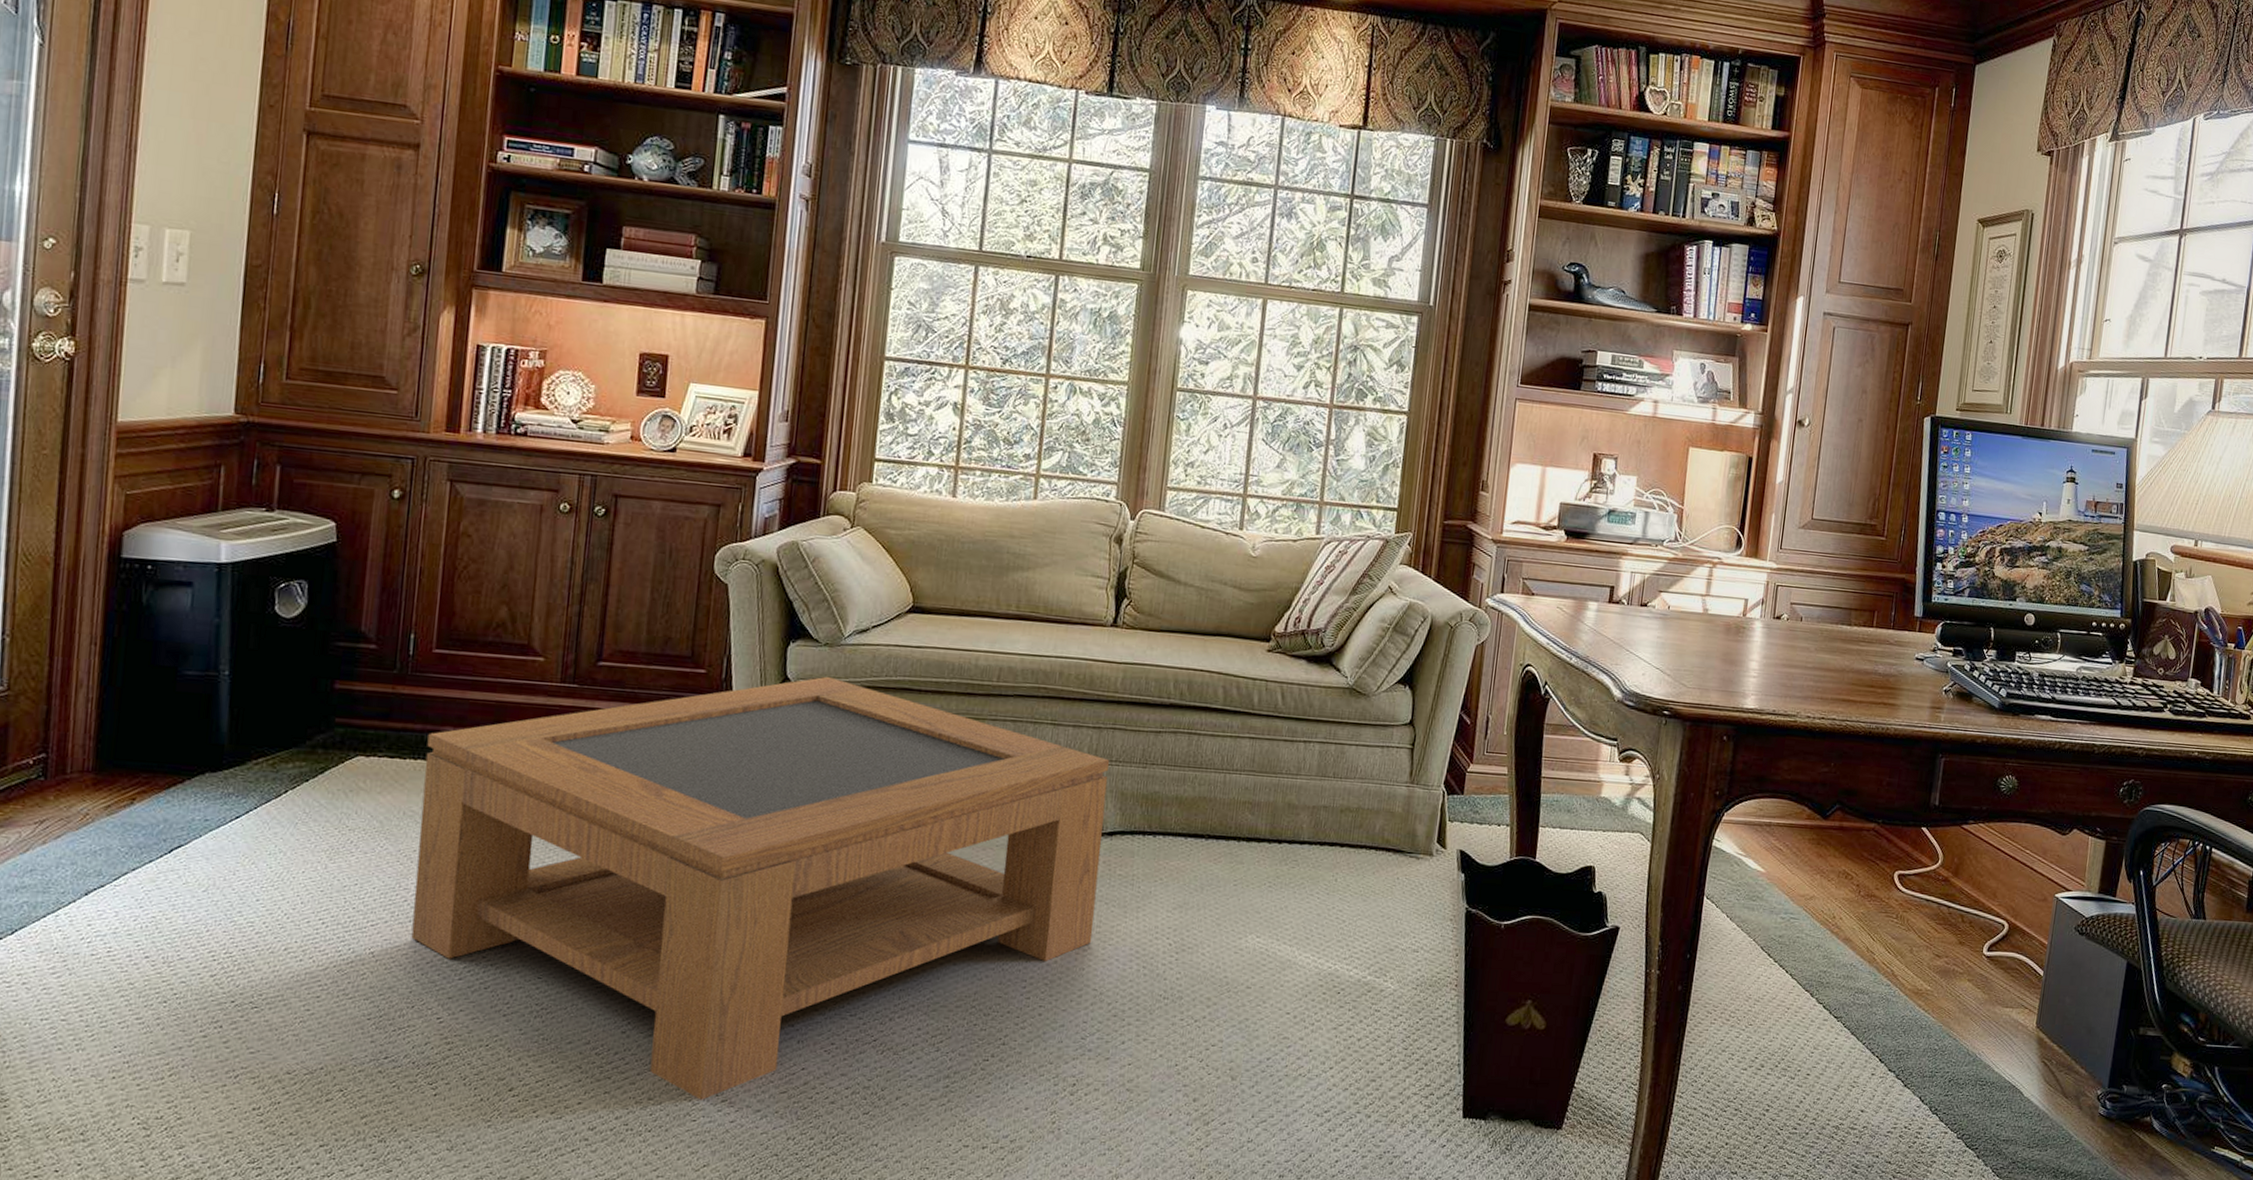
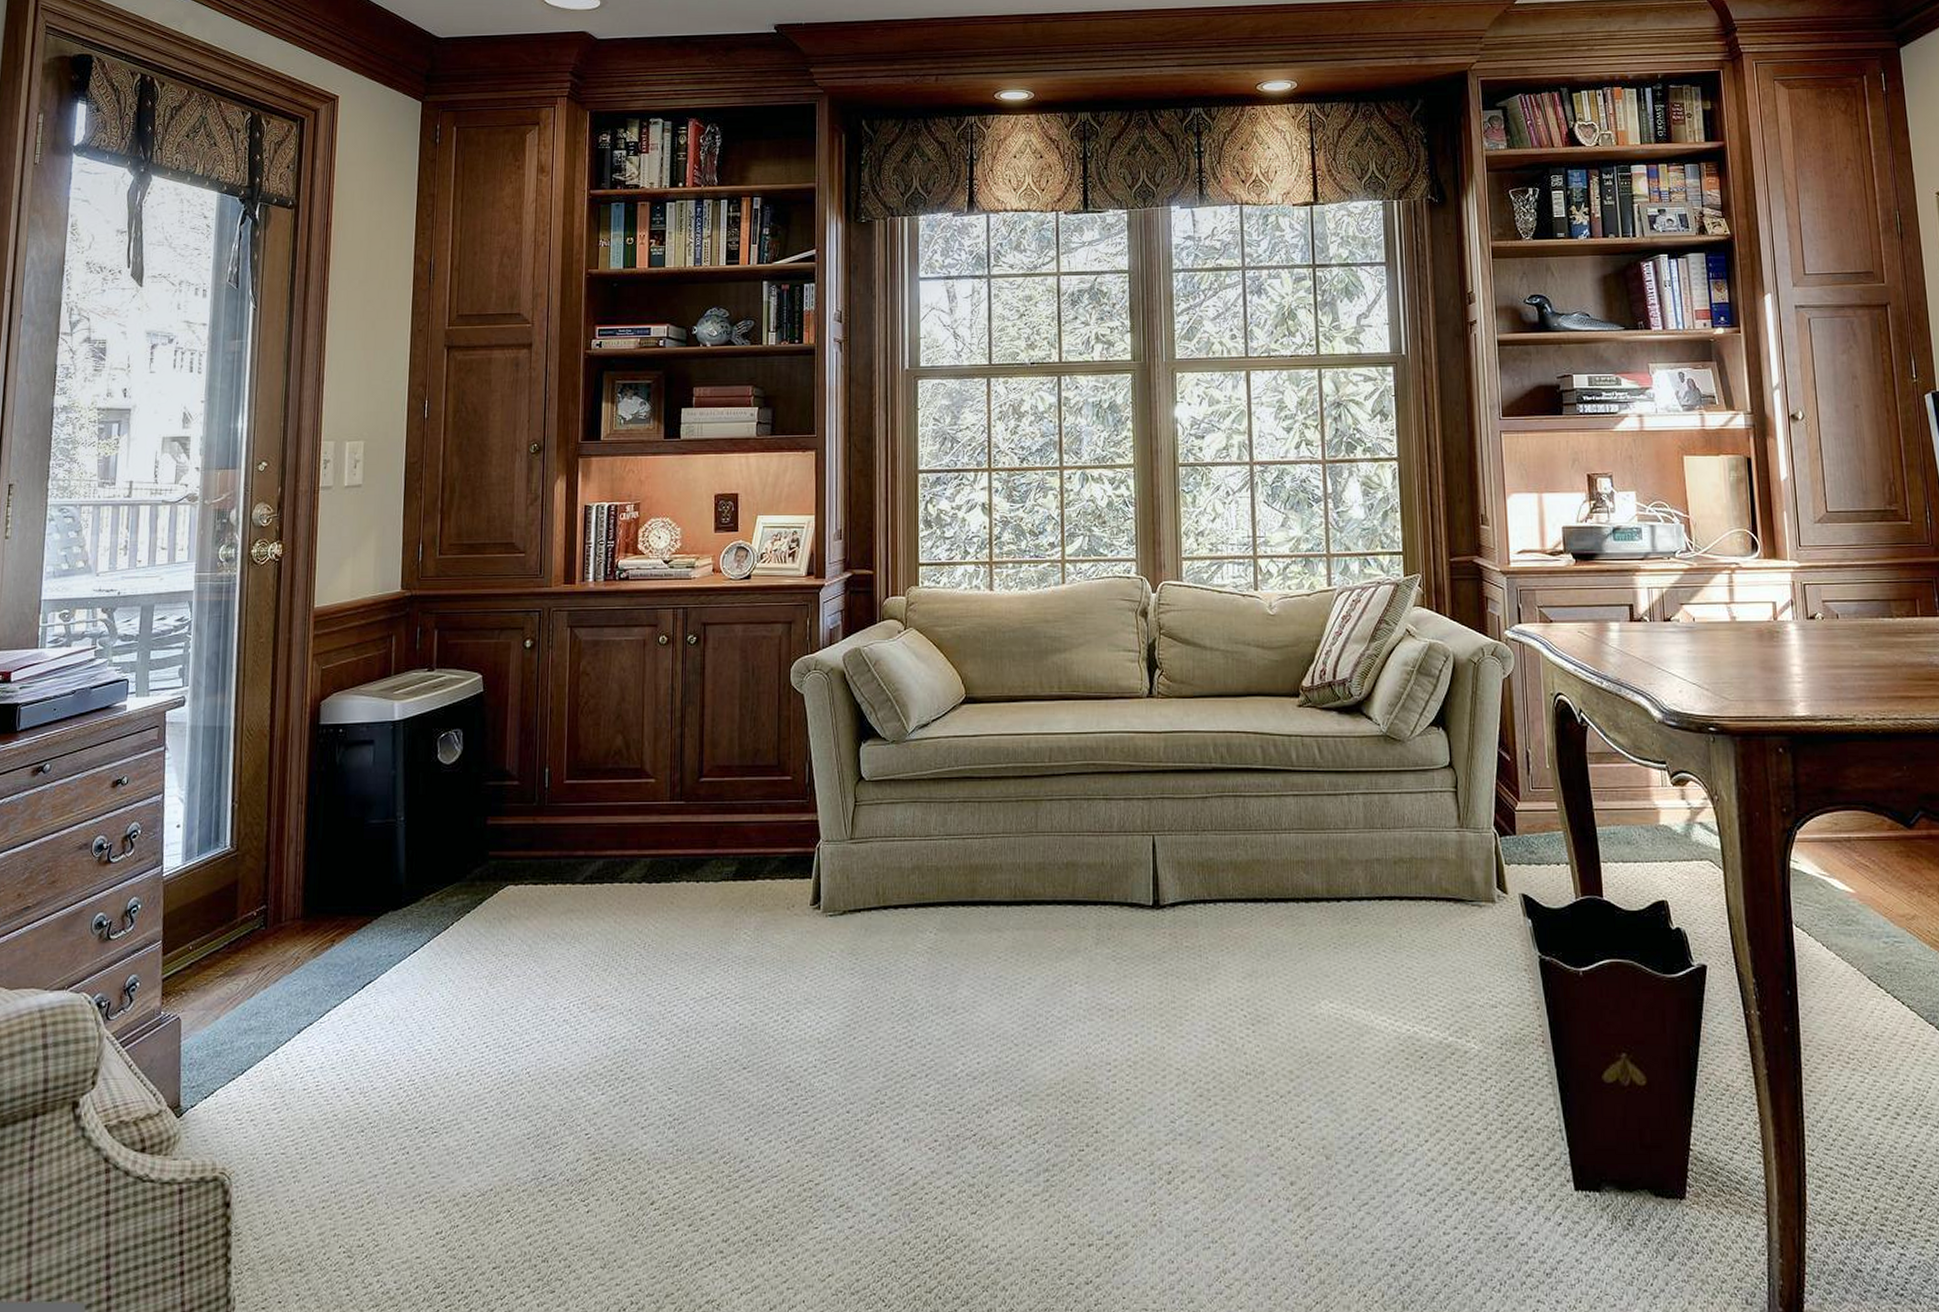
coffee table: present [411,676,1110,1100] -> none [560,772,1168,1206]

